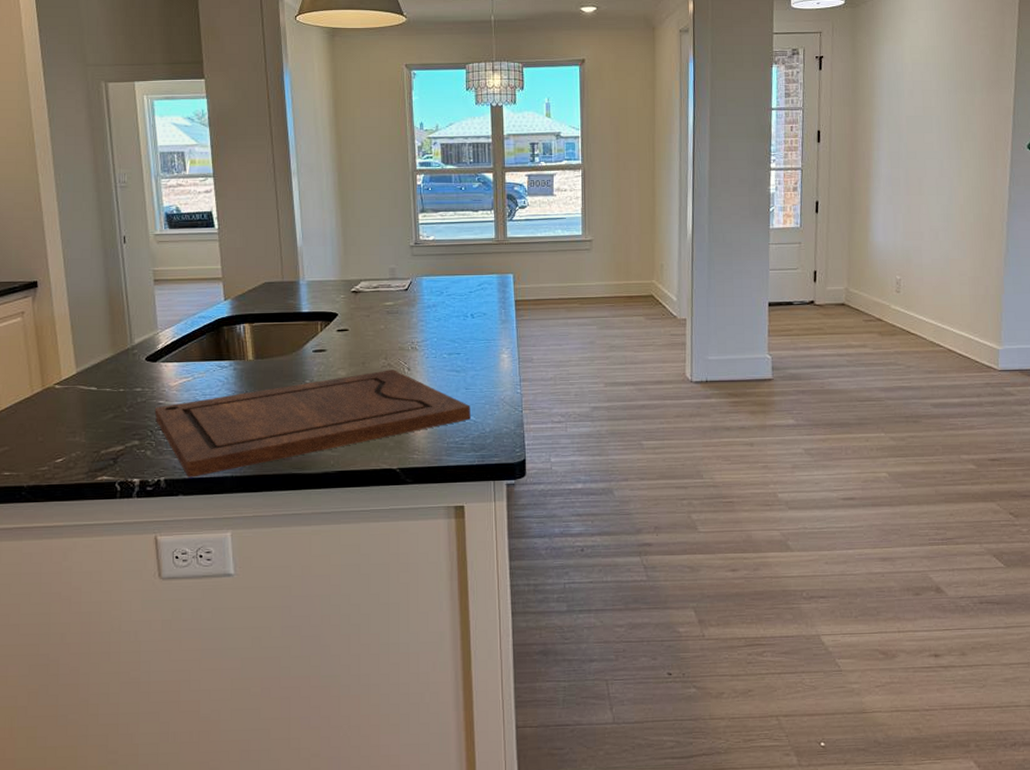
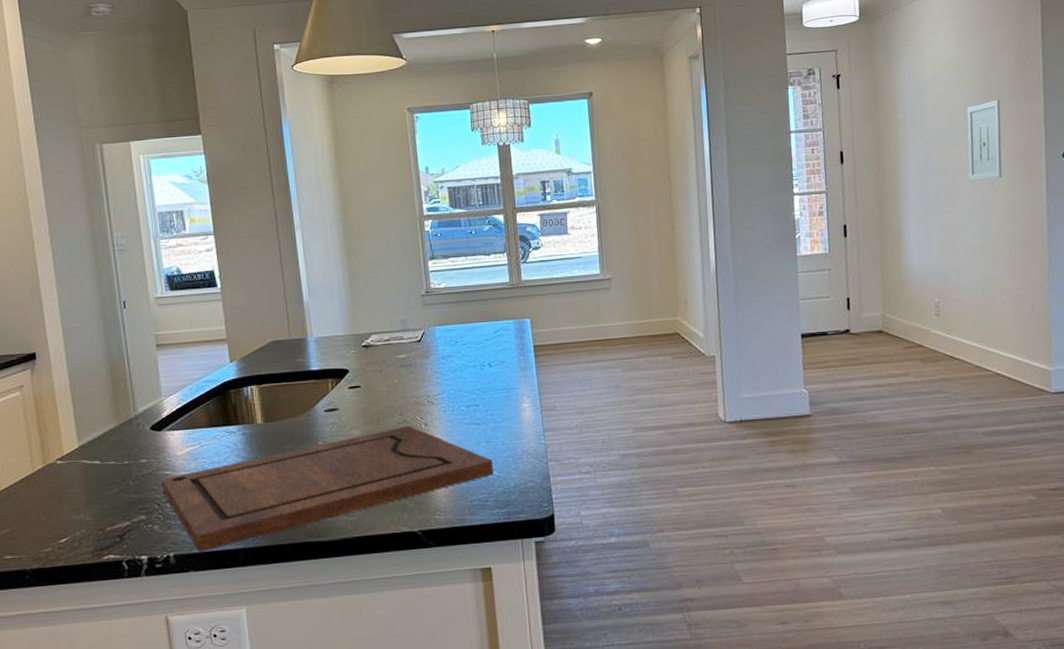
wall art: none [938,89,973,165] -> present [967,99,1002,180]

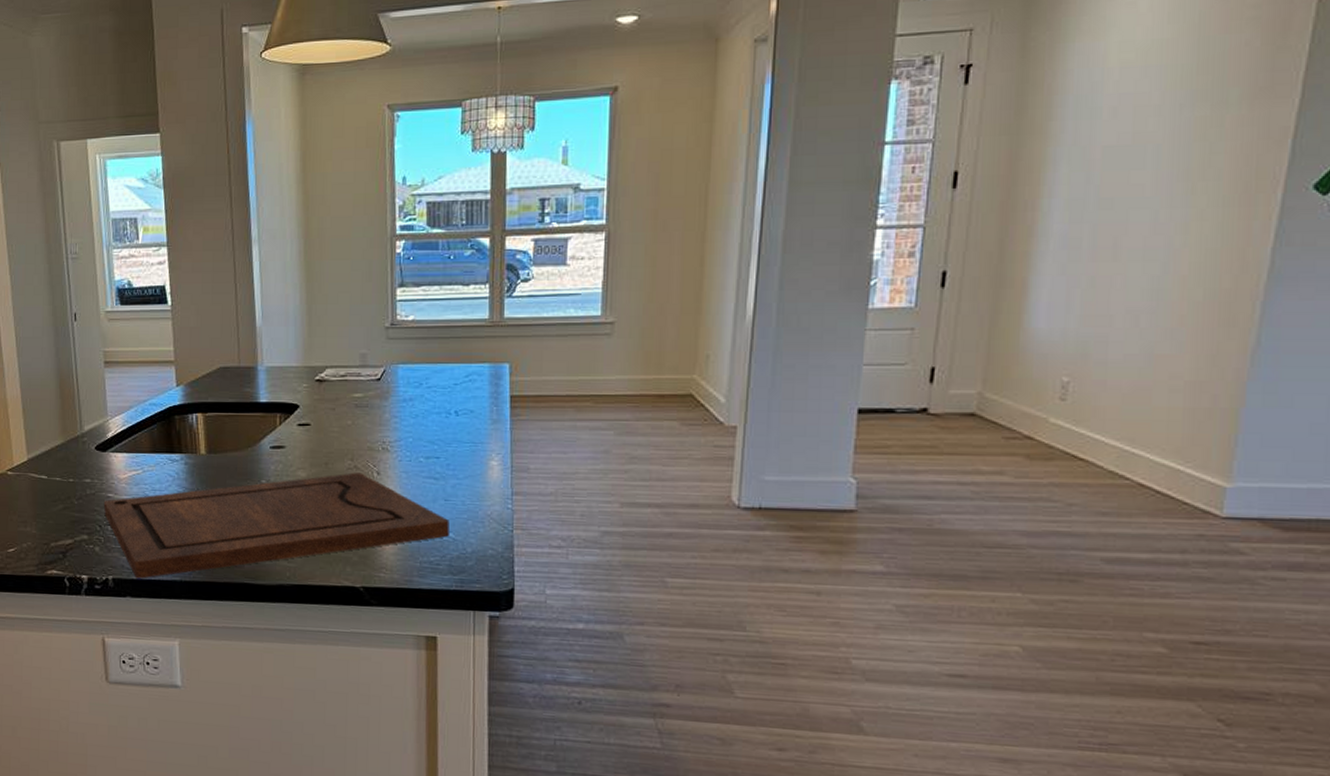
wall art: present [967,99,1002,180] -> none [1150,101,1222,218]

